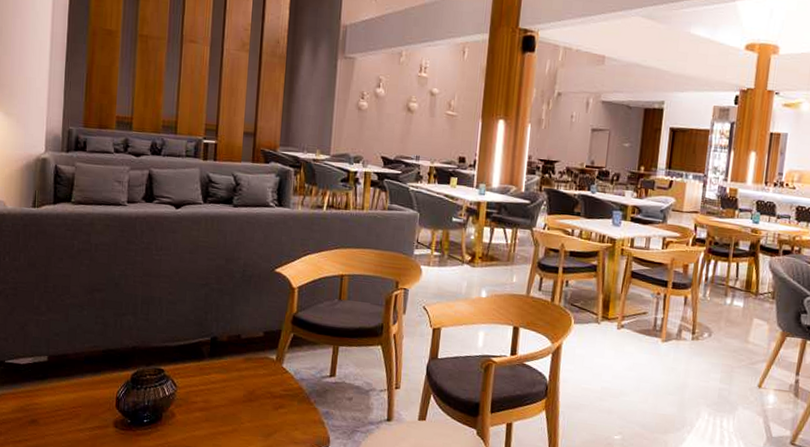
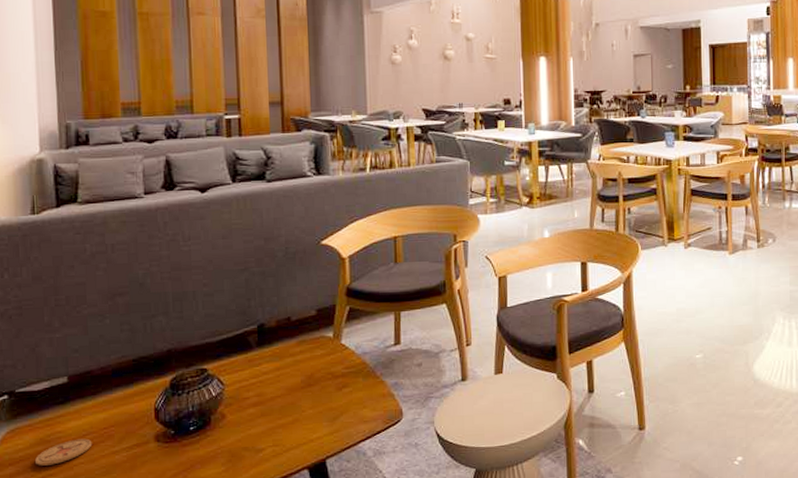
coaster: none [15,412,62,432] -> present [35,438,92,466]

